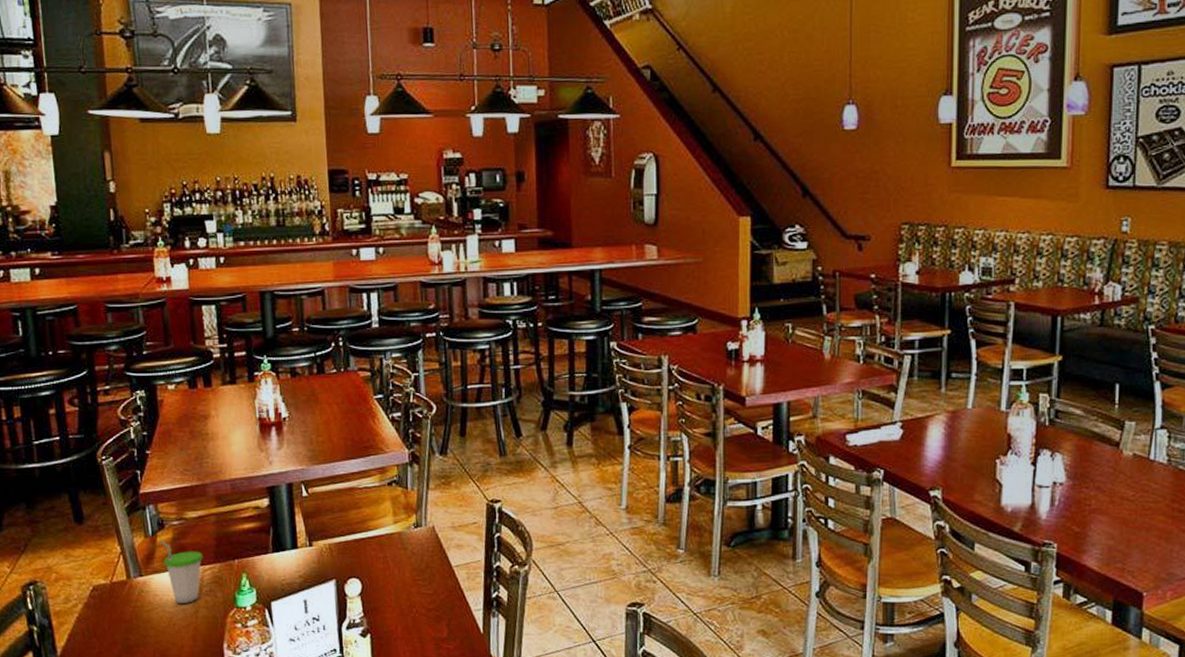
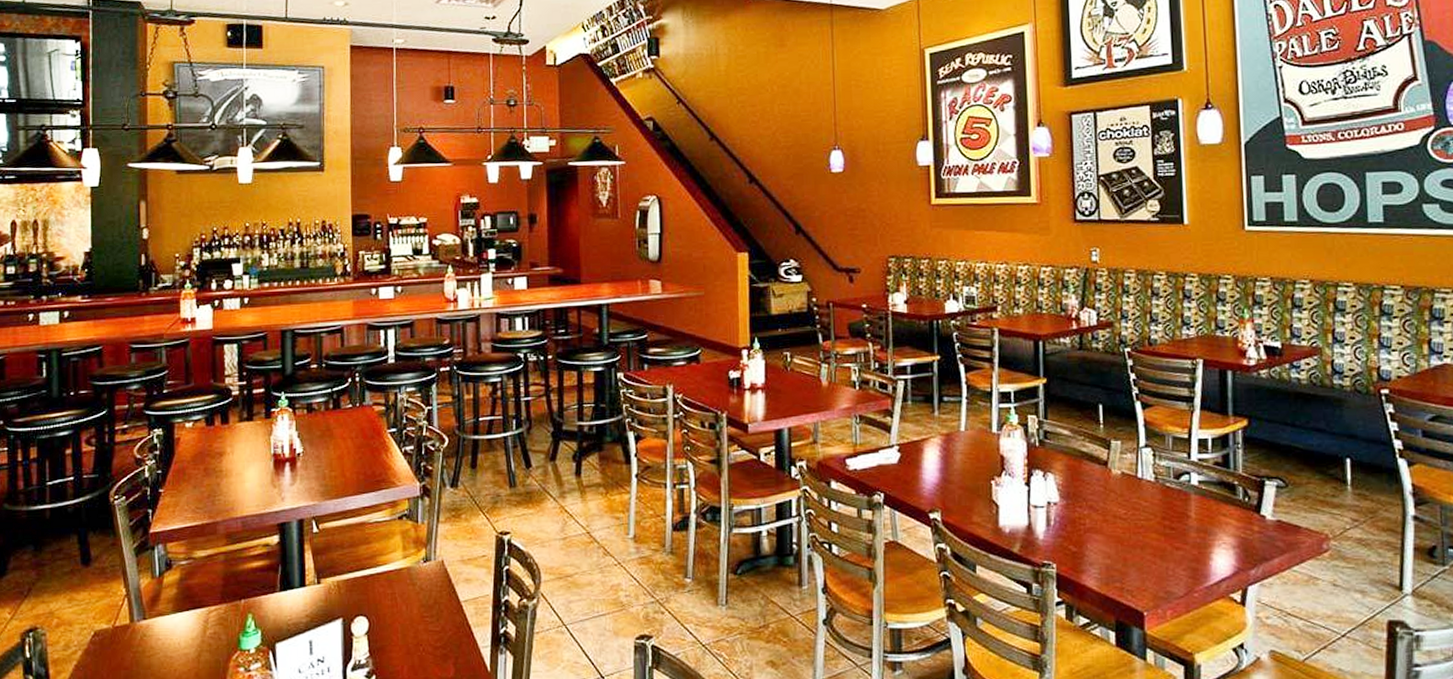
cup: present [160,541,203,604] -> none [166,582,209,649]

